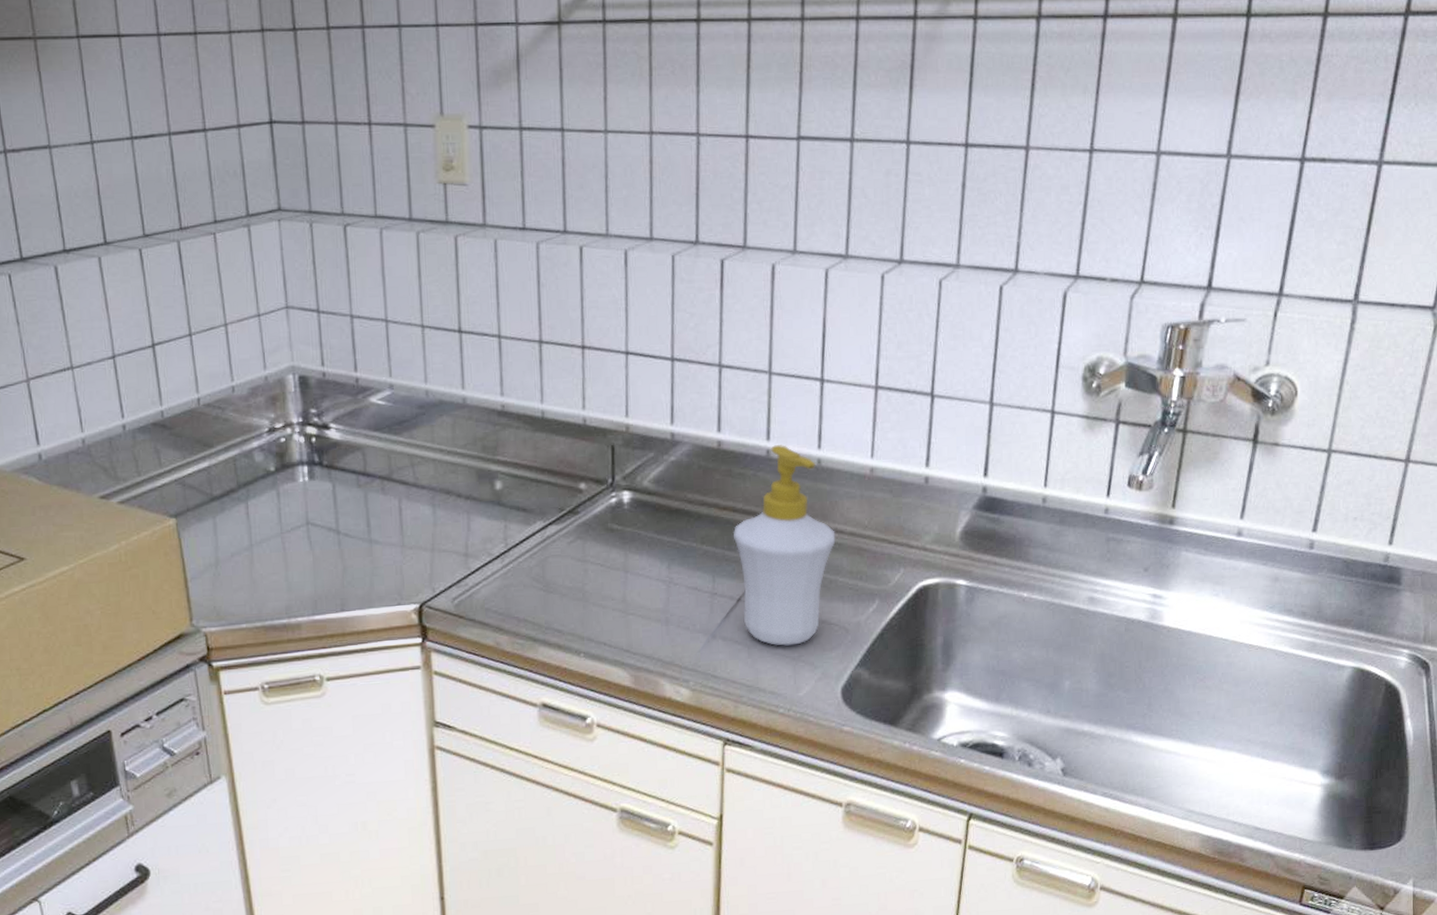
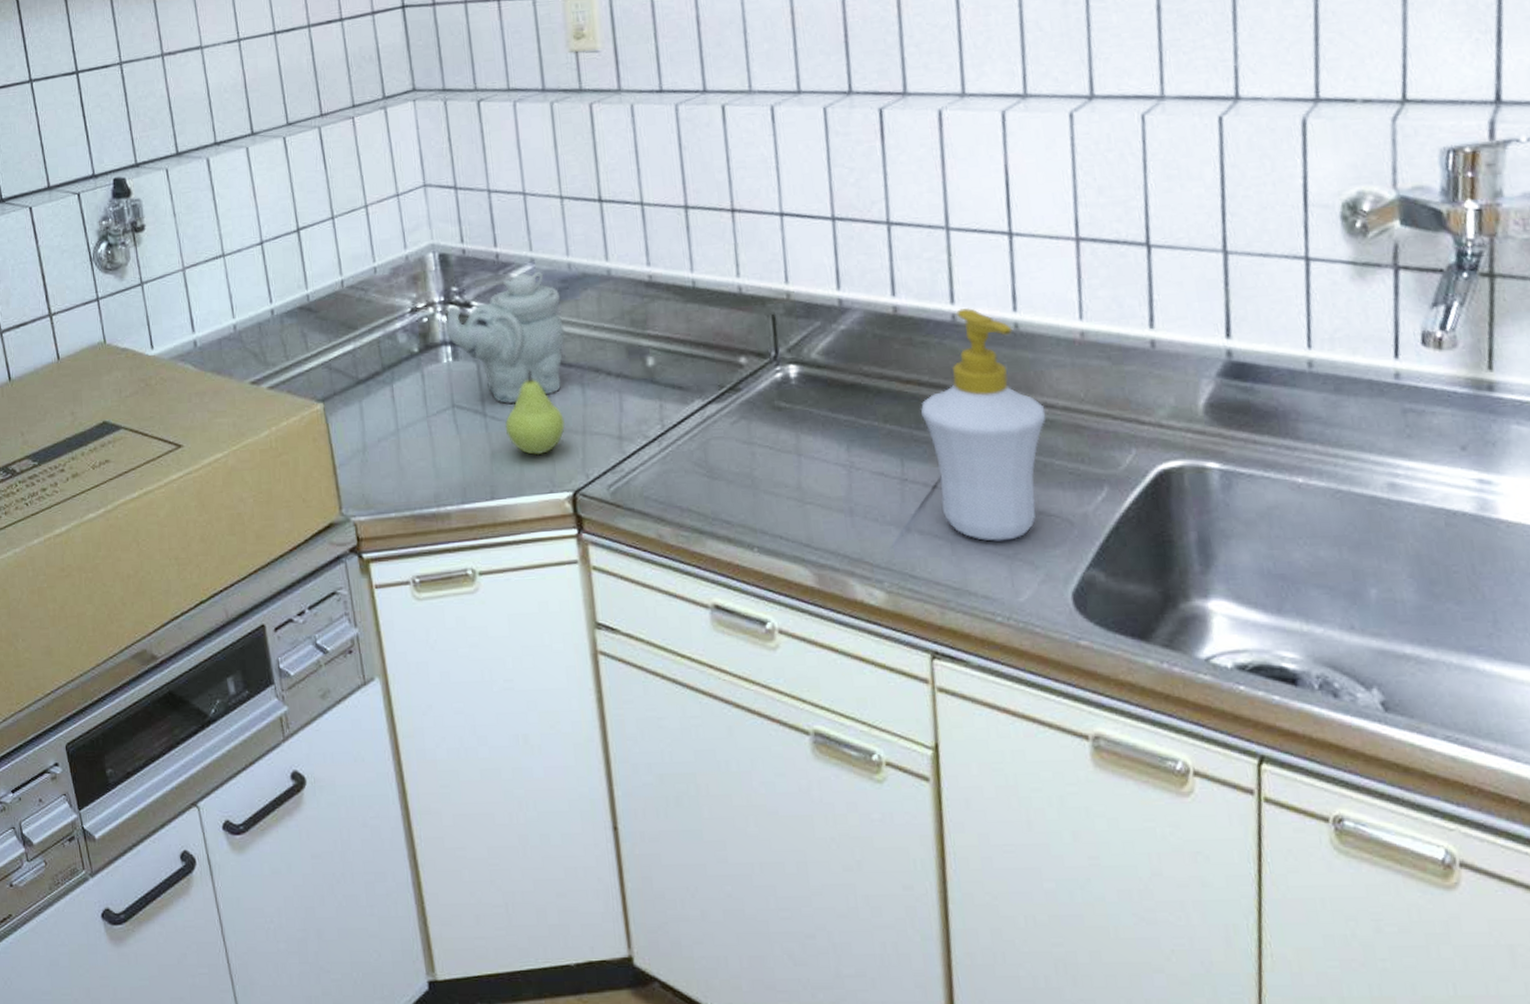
teapot: none [302,397,419,523] -> present [445,271,565,404]
fruit: none [357,491,416,571] -> present [505,370,566,456]

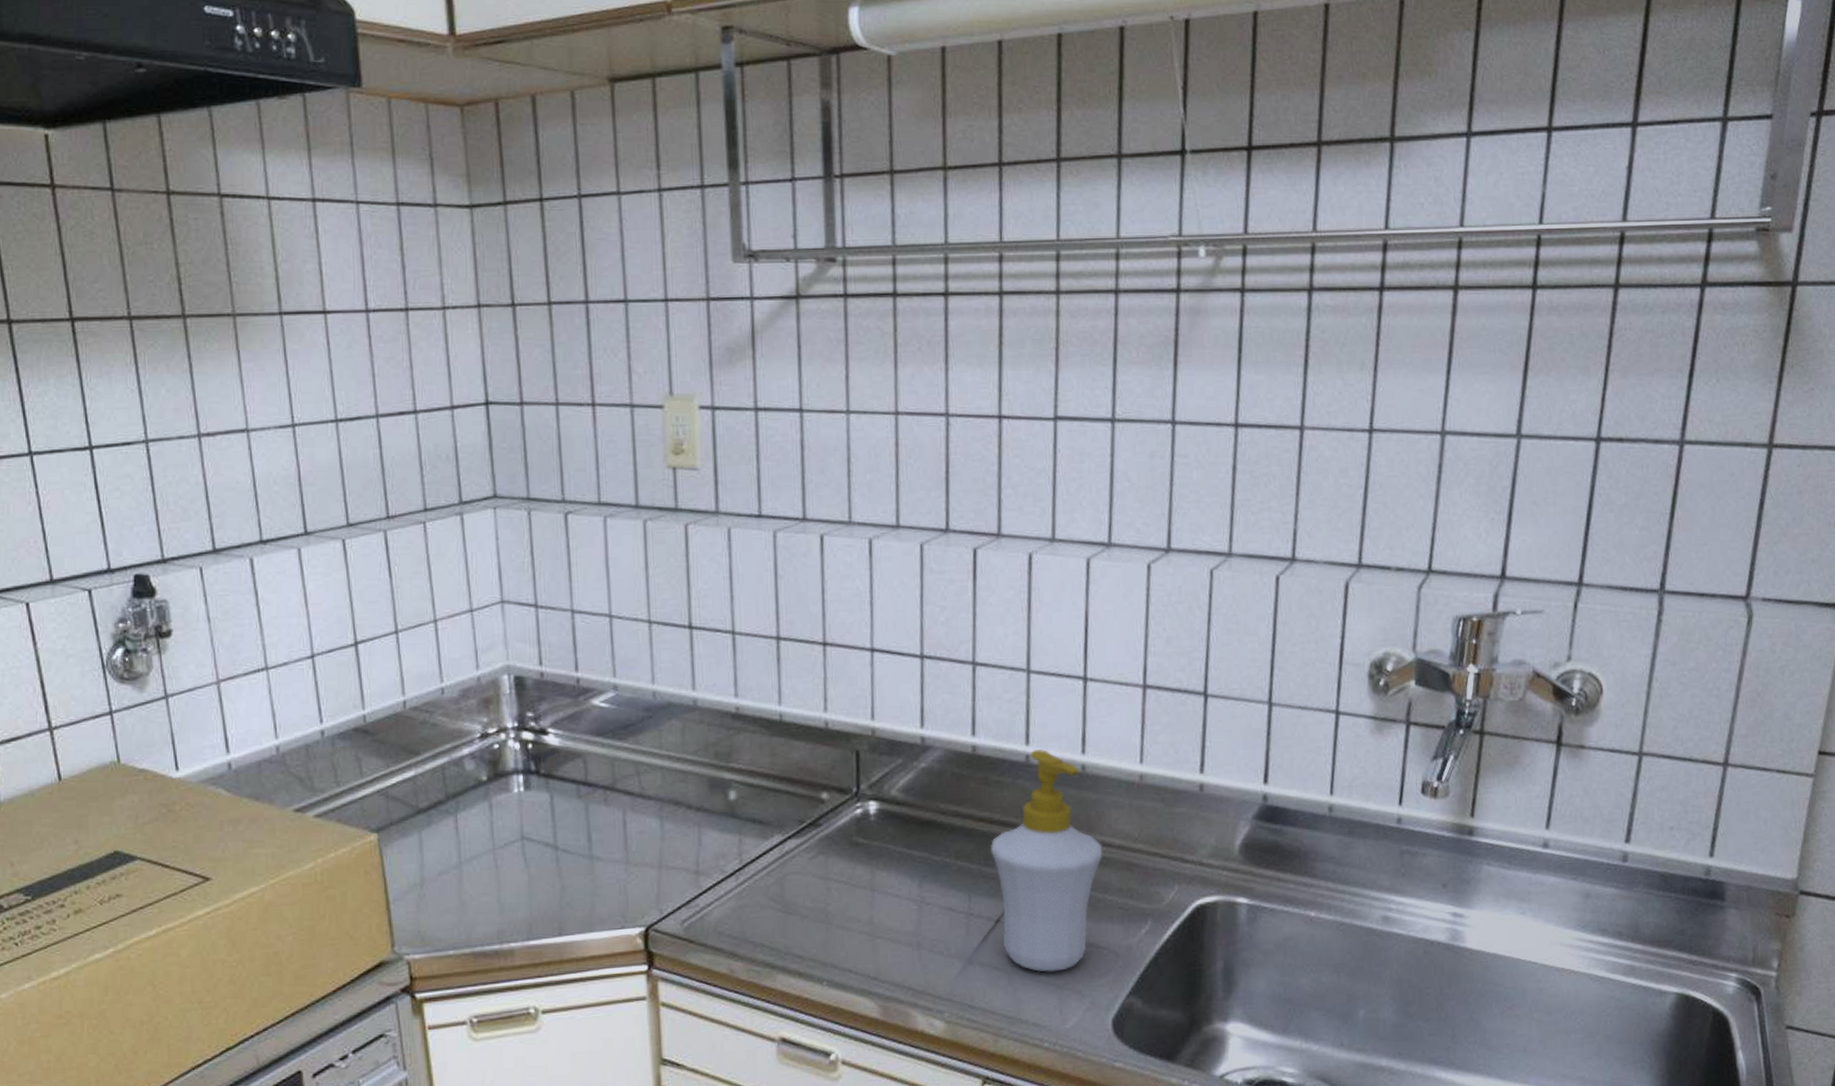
teapot: present [445,271,565,404] -> none [517,699,645,837]
fruit: present [505,370,566,456] -> none [577,802,642,890]

